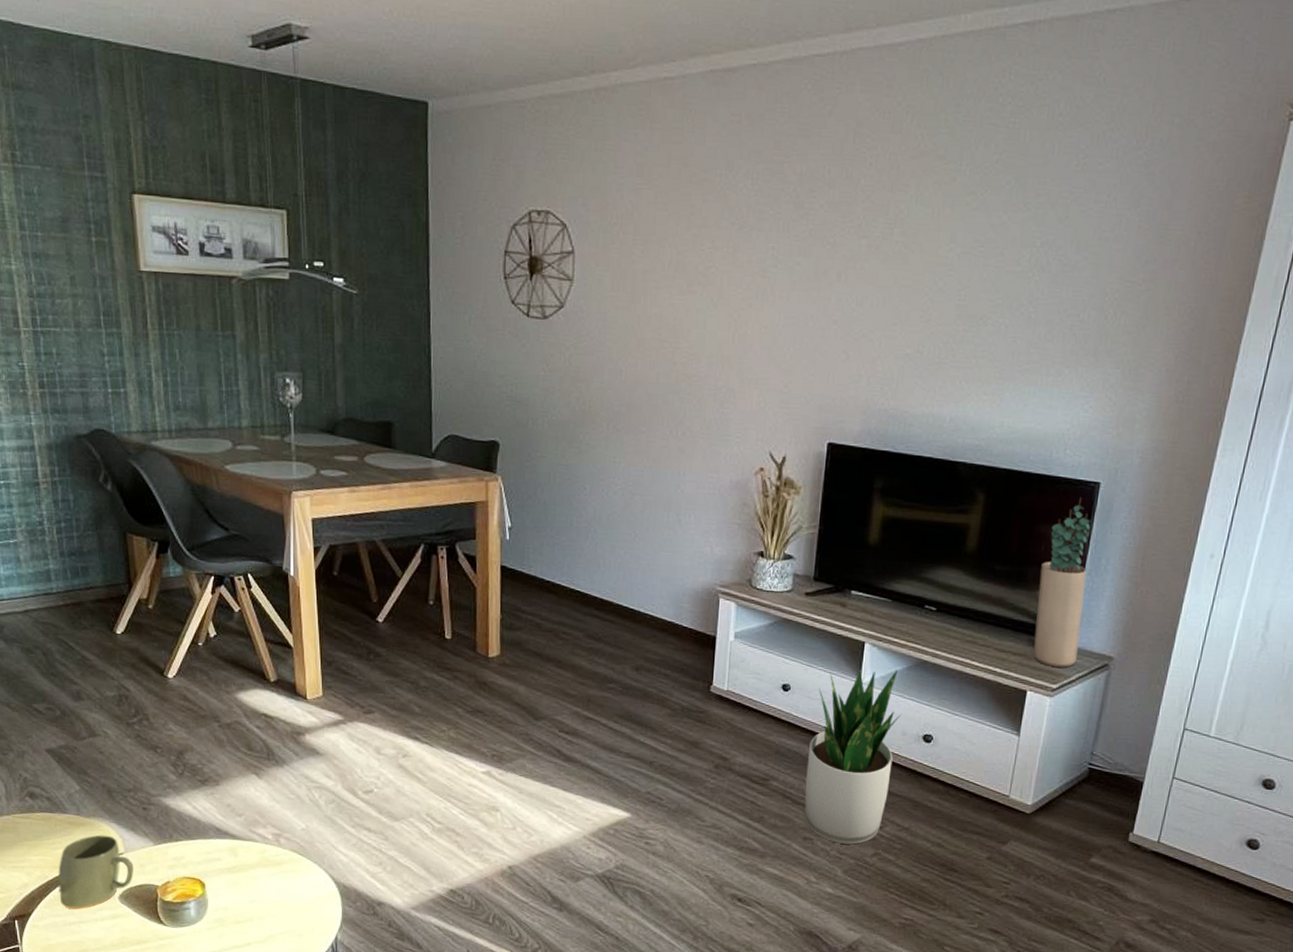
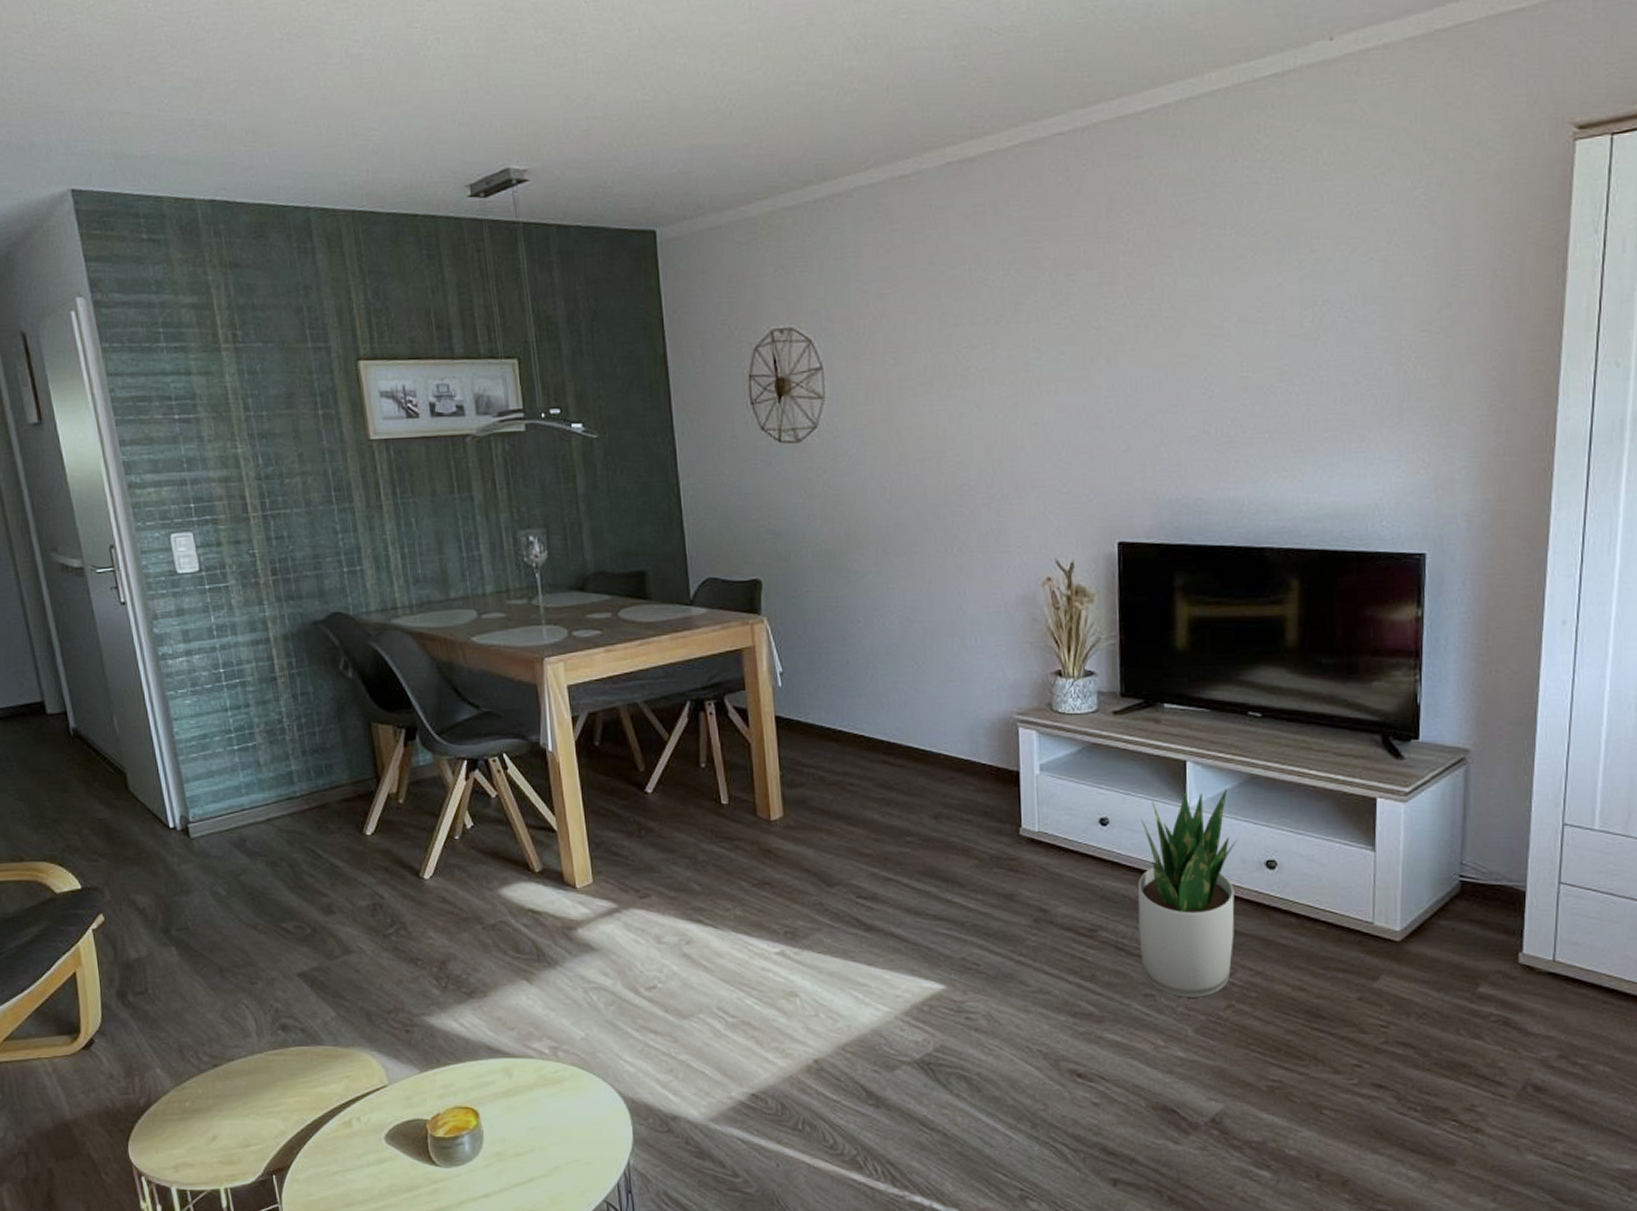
mug: present [58,835,134,909] -> none [317,1066,400,1156]
vase: present [1032,497,1091,668] -> none [1373,572,1428,767]

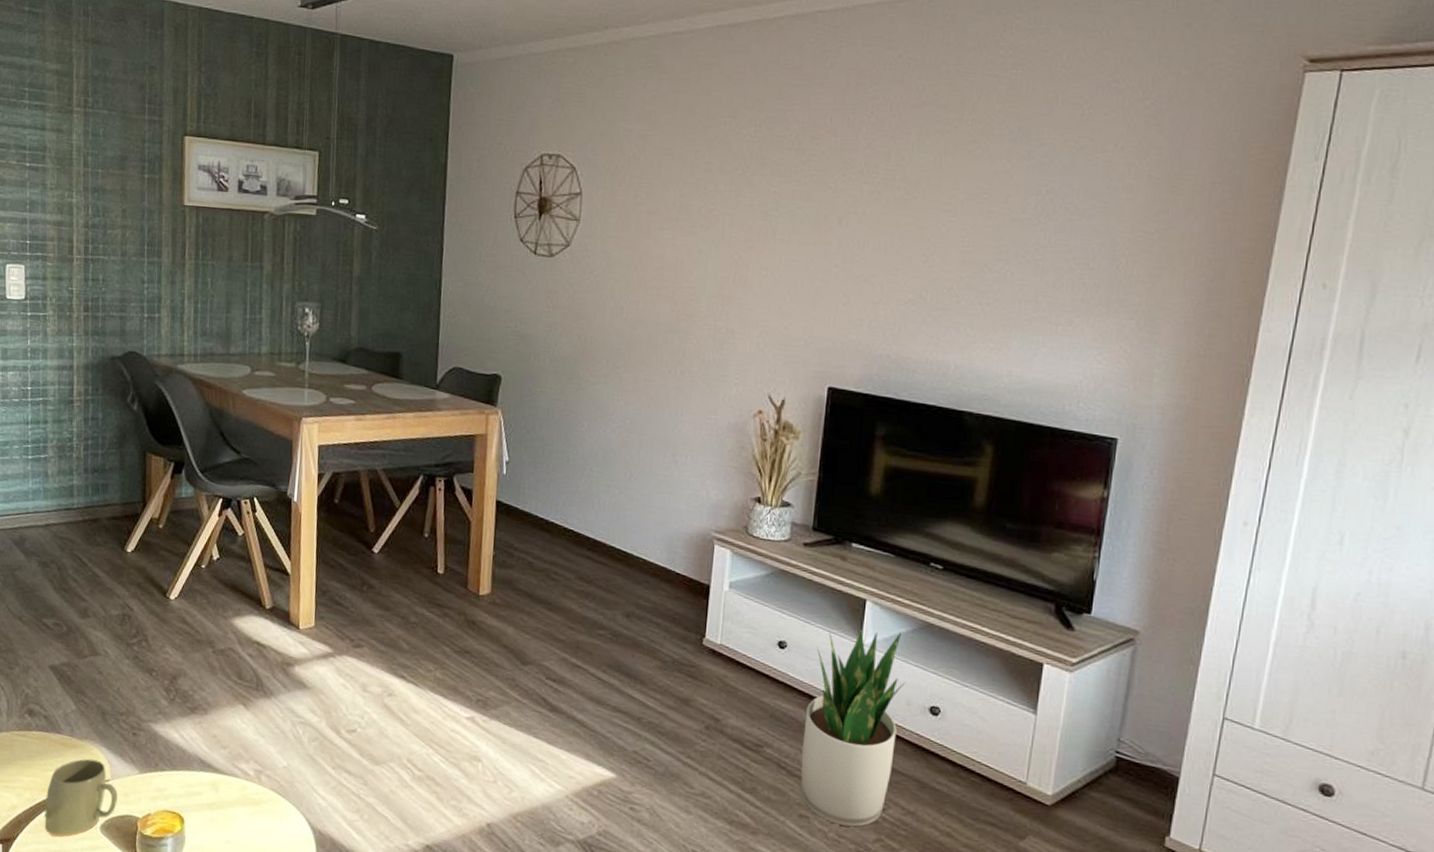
mug: none [317,1066,400,1156] -> present [44,758,118,837]

